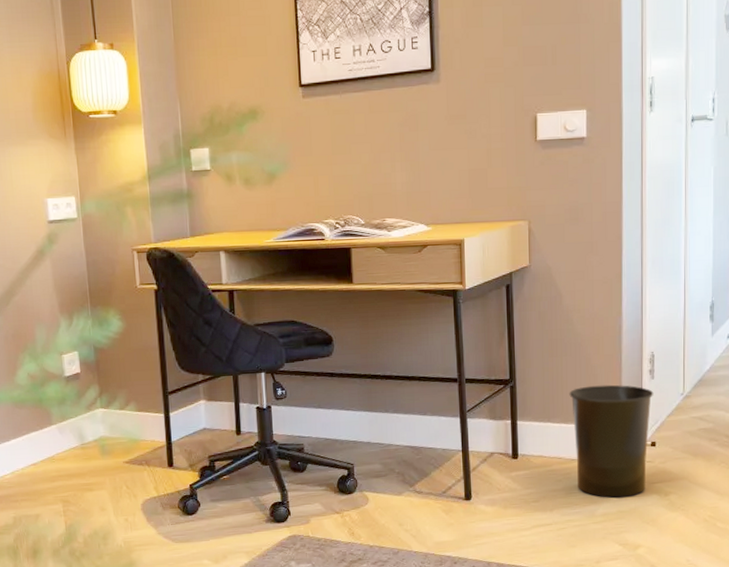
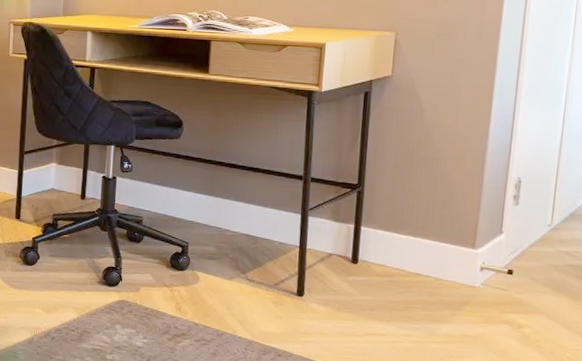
waste bin: present [569,384,654,498] -> none [419,202,517,322]

